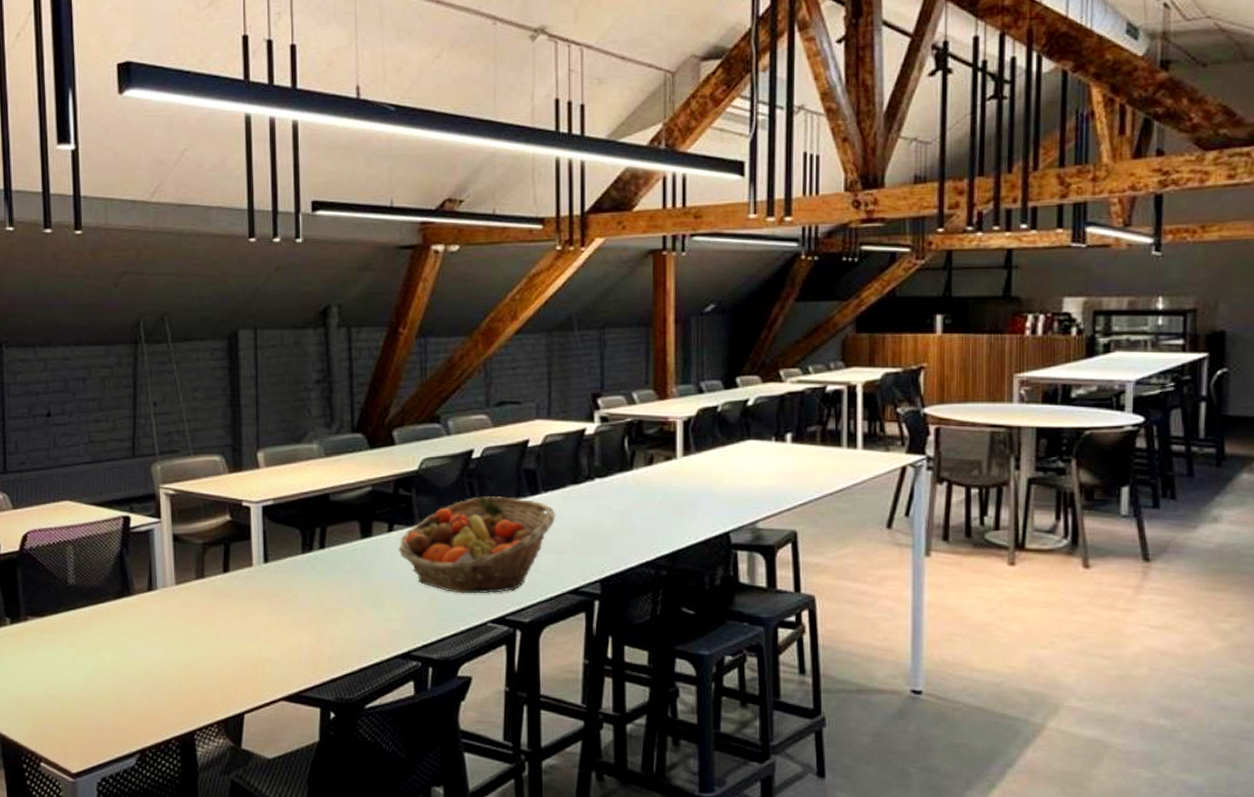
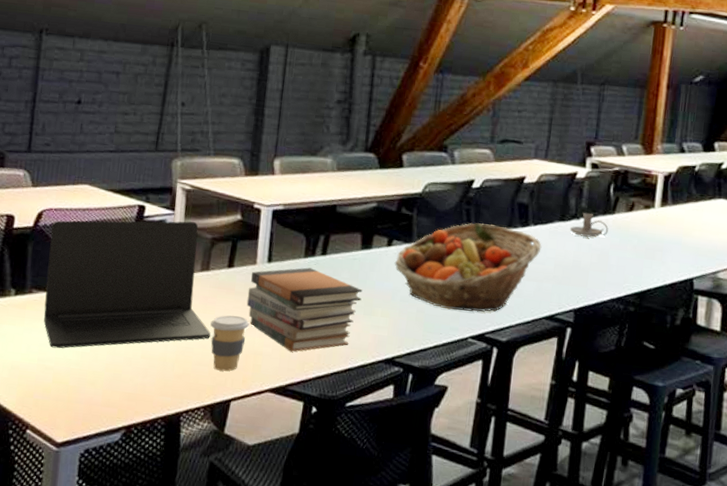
laptop: none [38,528,214,676] -> present [44,220,211,349]
coffee cup: none [213,622,253,683] -> present [210,315,250,371]
book stack: none [247,564,368,656] -> present [246,267,363,352]
candle holder: none [584,473,627,498] -> present [569,213,609,238]

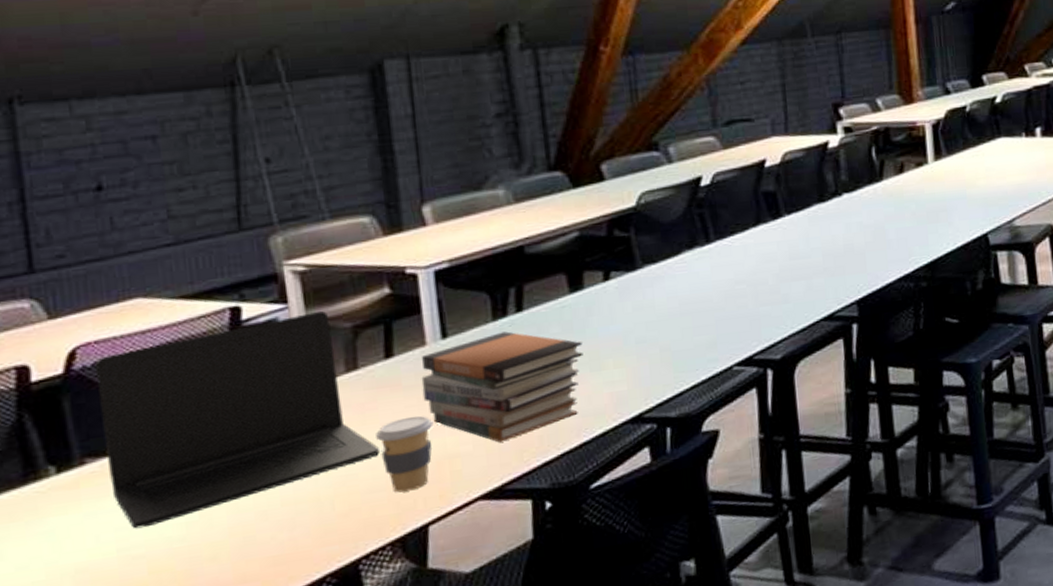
fruit basket: present [394,222,542,312] -> none [618,224,803,340]
candle holder: present [569,213,609,238] -> none [832,186,879,215]

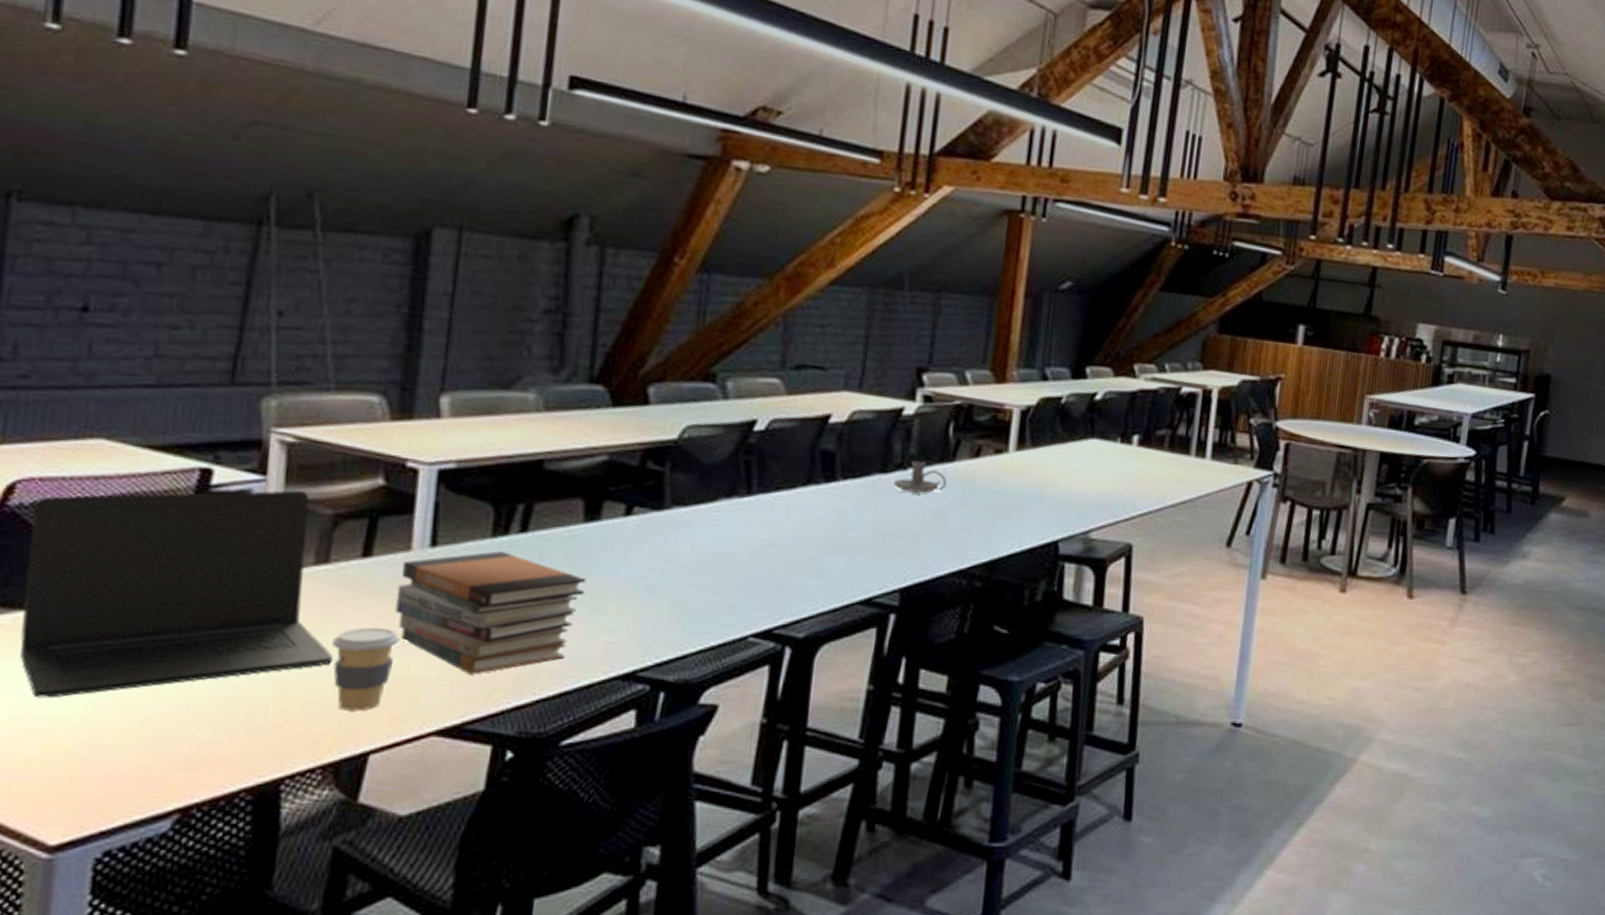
candle holder: none [832,186,879,215] -> present [893,461,947,493]

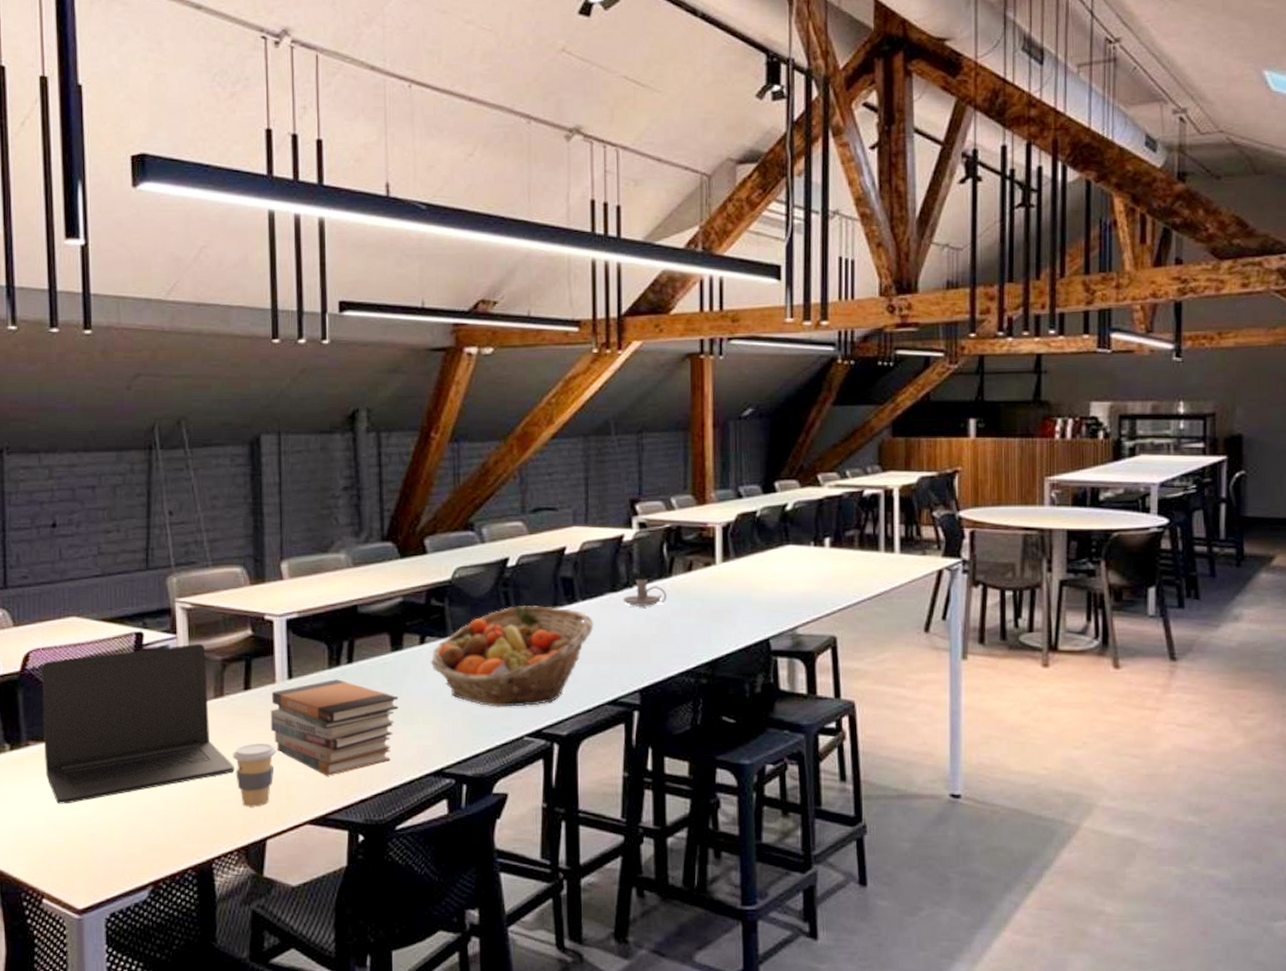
fruit basket: none [635,478,855,601] -> present [430,606,594,707]

